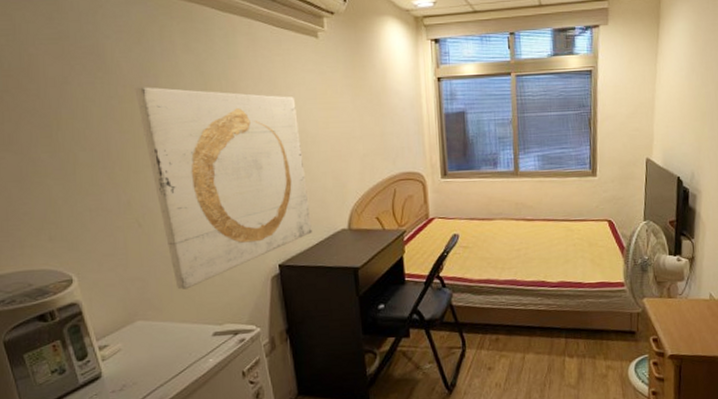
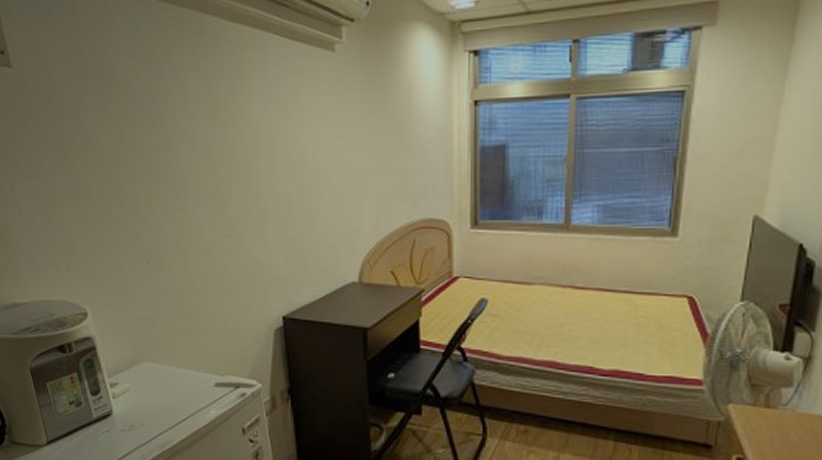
wall art: present [135,87,312,290] -> none [144,110,319,334]

